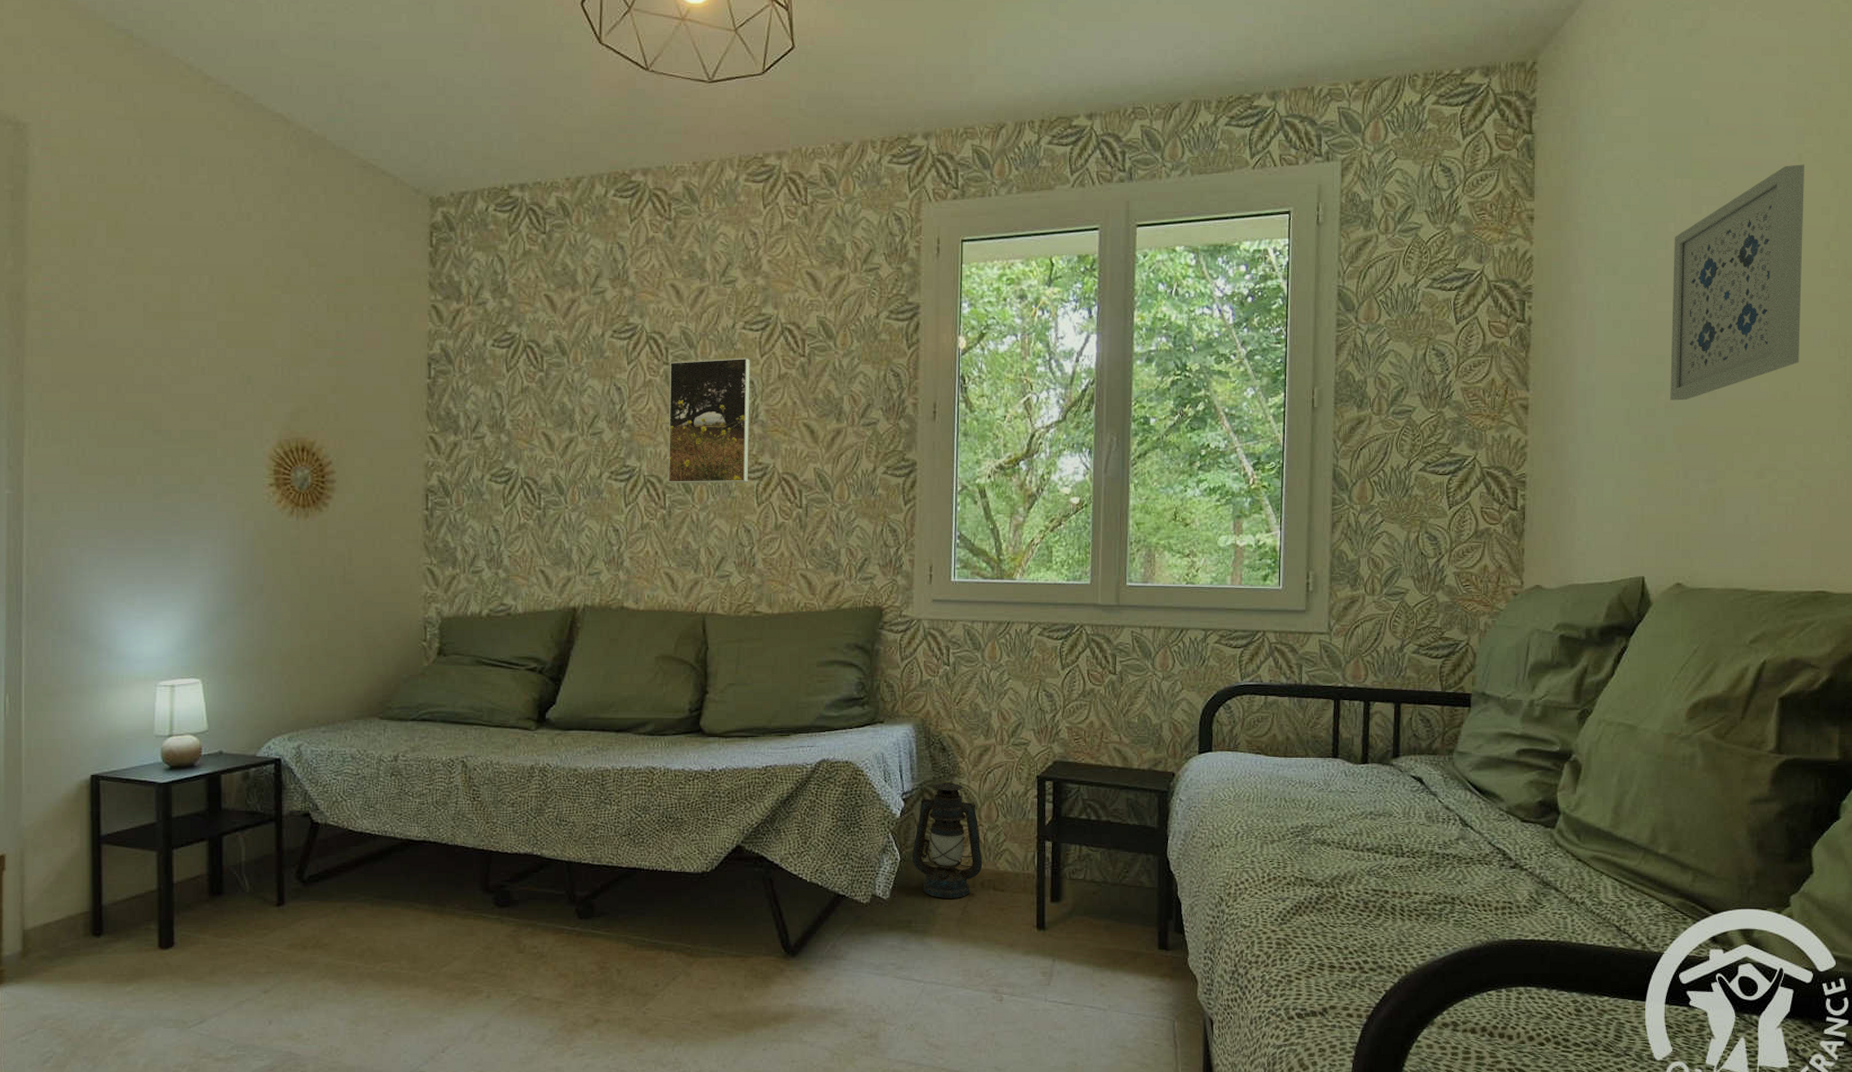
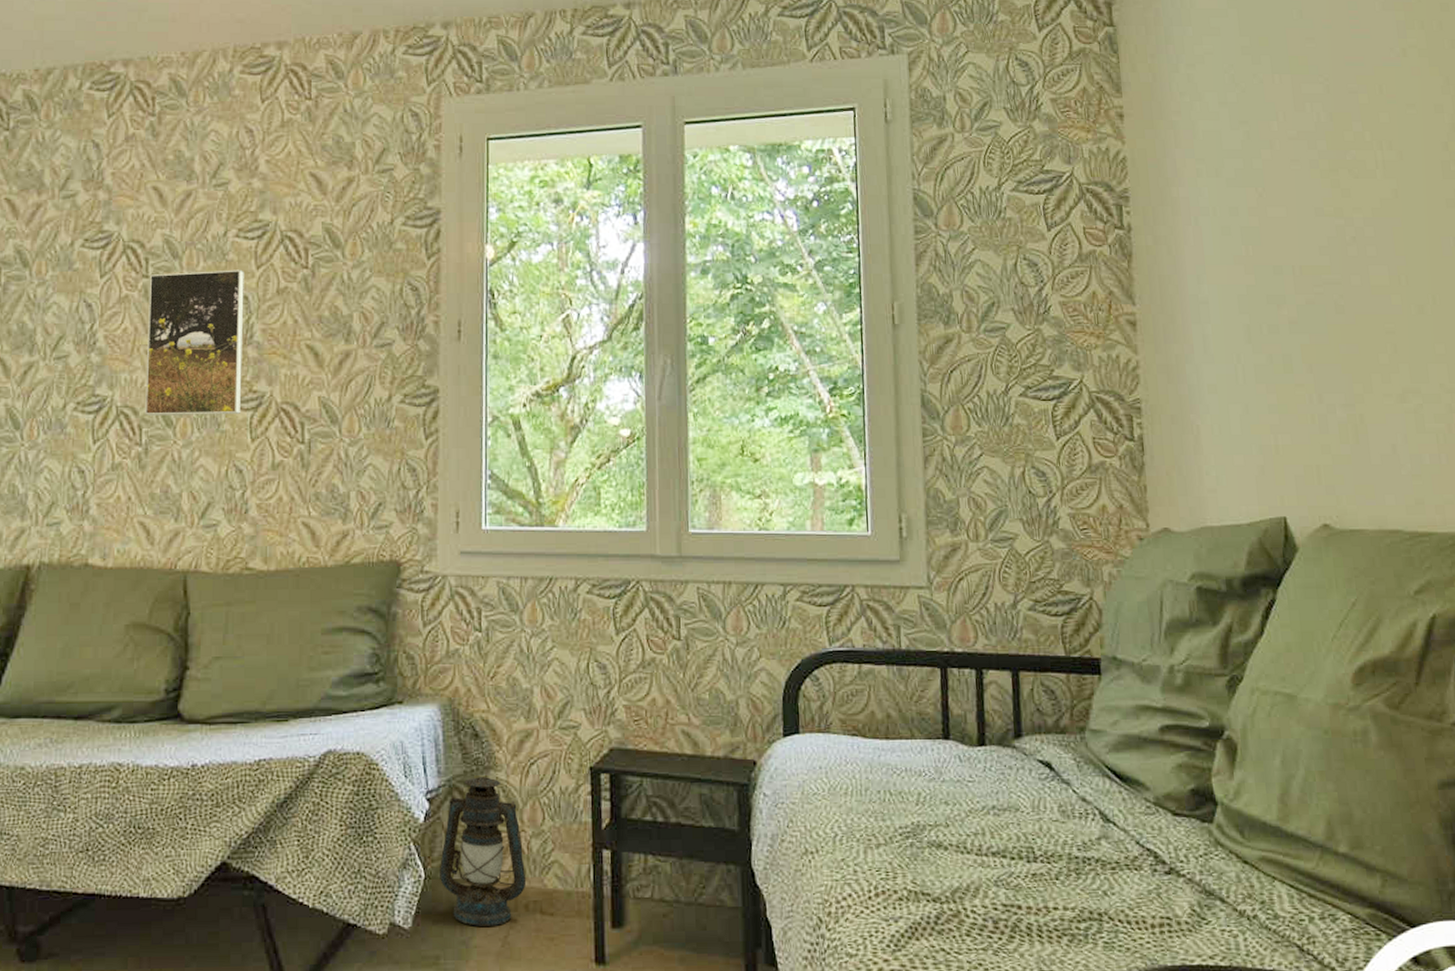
wall art: present [1670,164,1804,401] -> none [1278,59,1431,316]

